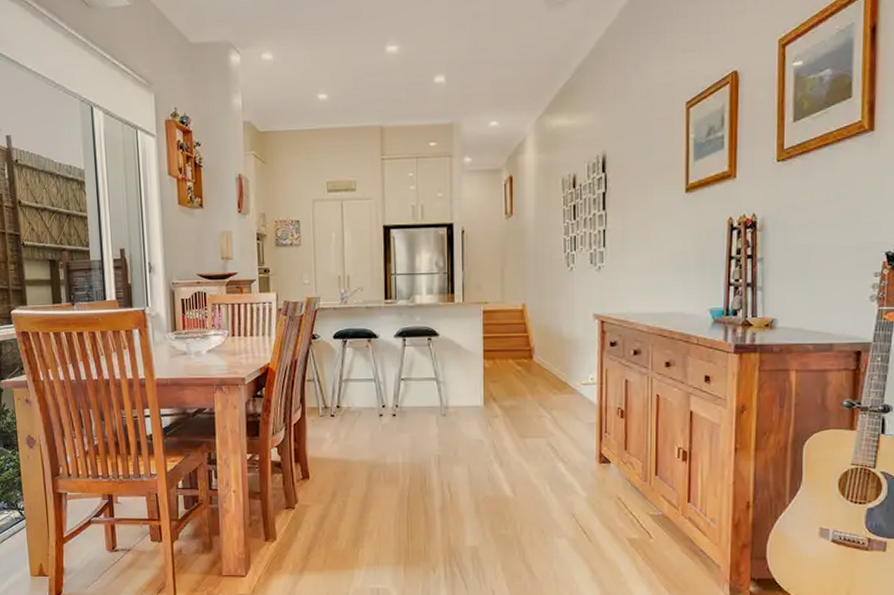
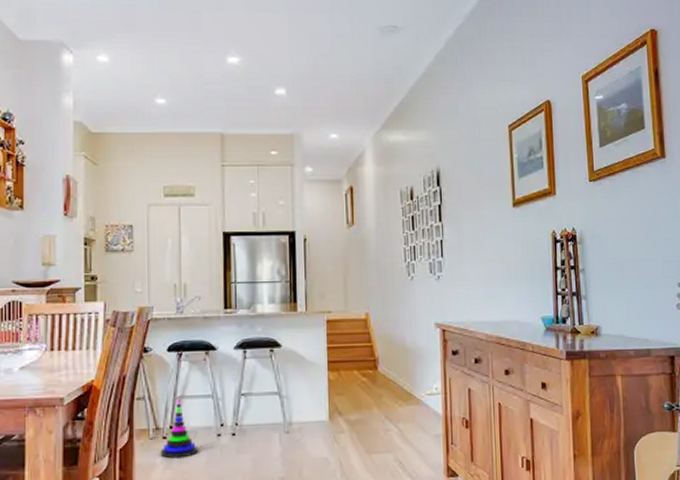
stacking toy: none [329,381,363,434] -> present [160,398,199,459]

